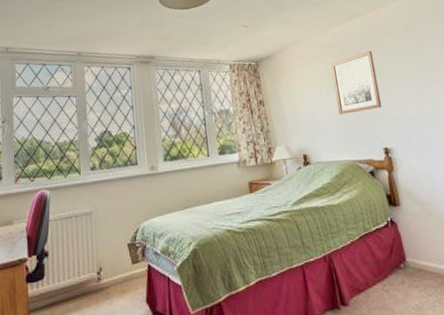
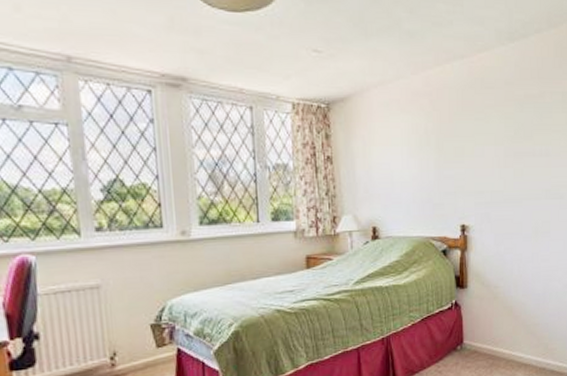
wall art: present [330,50,382,115] -> none [417,106,467,182]

